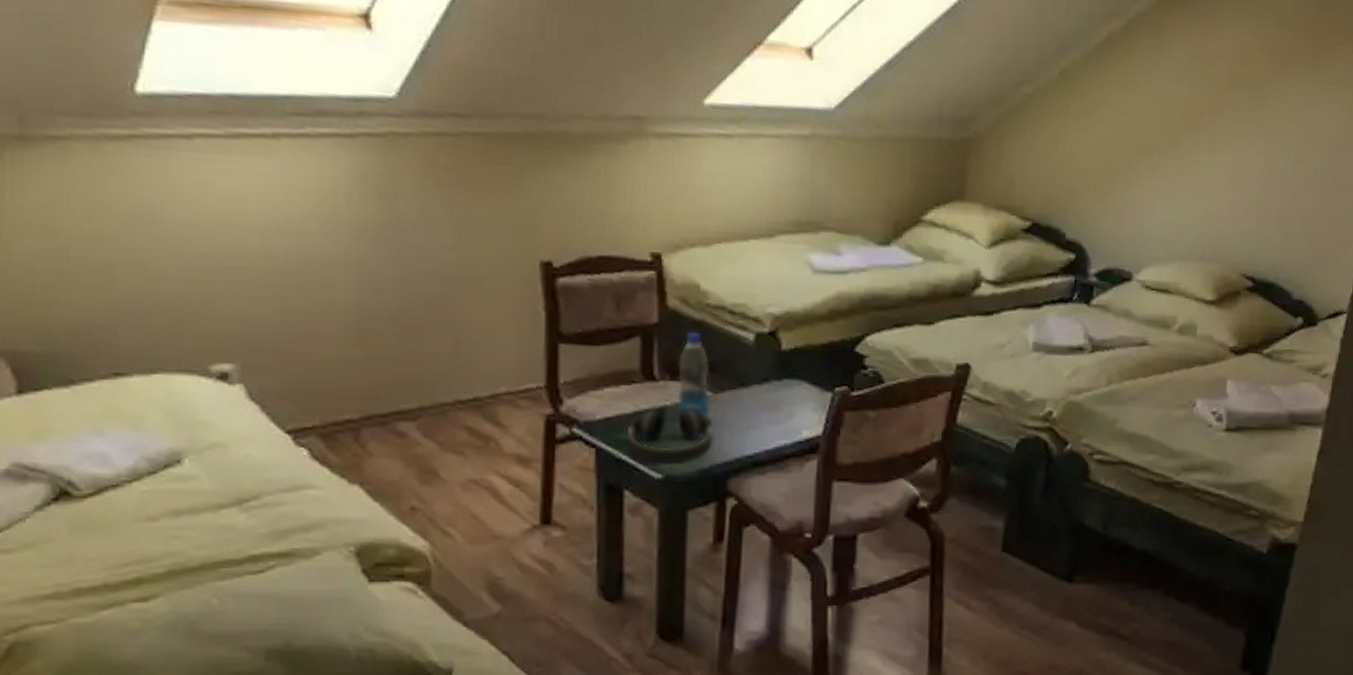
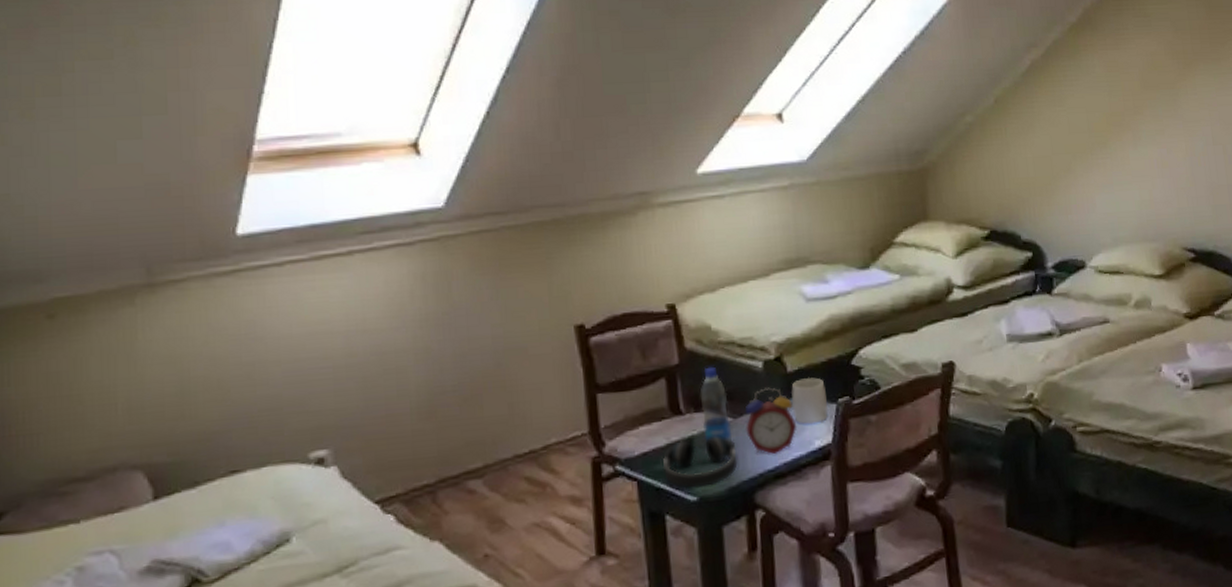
alarm clock: none [725,364,785,440] -> present [745,387,797,455]
mug: none [781,359,823,412] -> present [791,377,828,425]

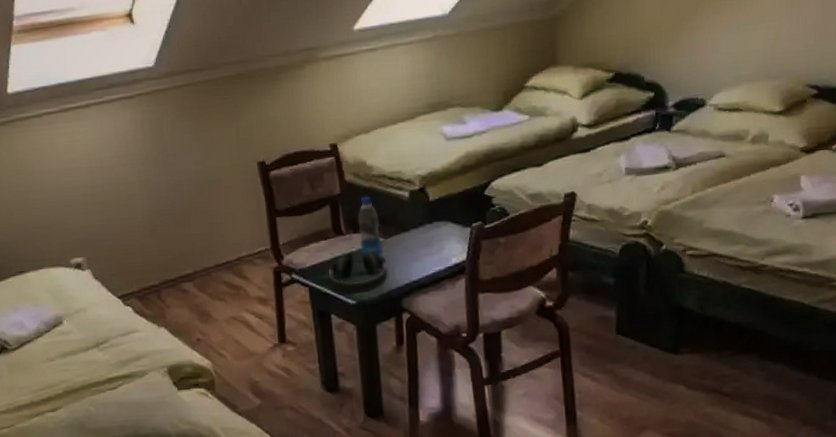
alarm clock: present [745,387,797,455] -> none [394,213,437,269]
mug: present [791,377,828,425] -> none [432,205,463,245]

